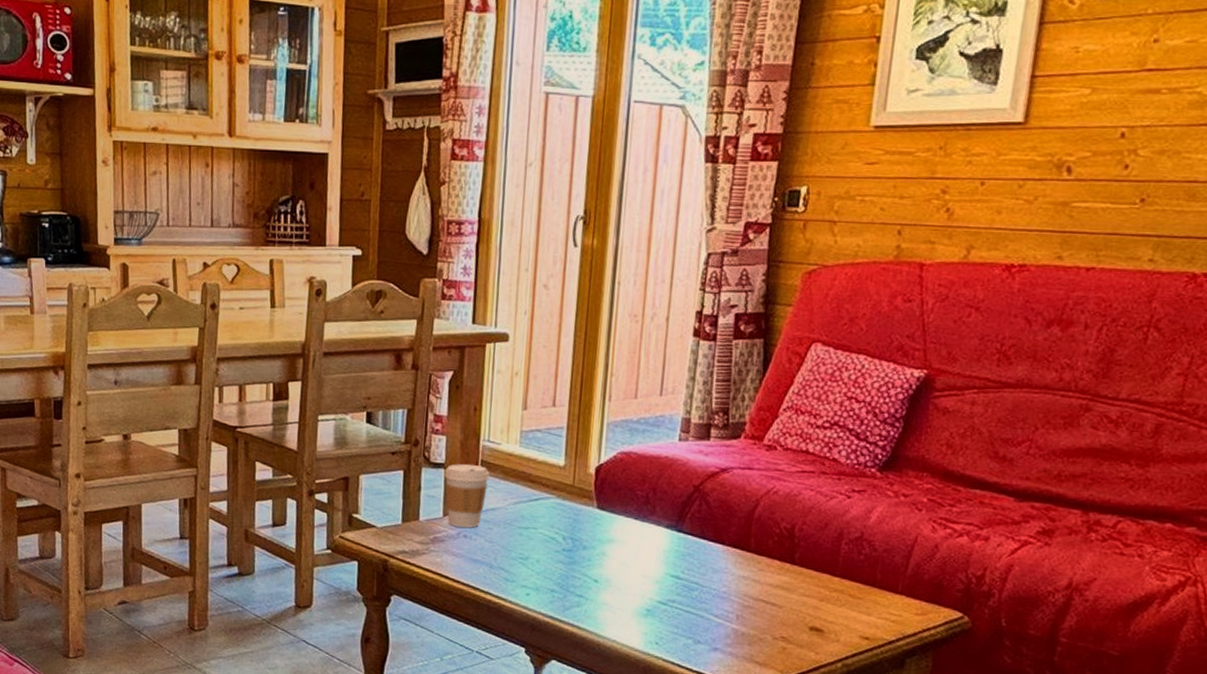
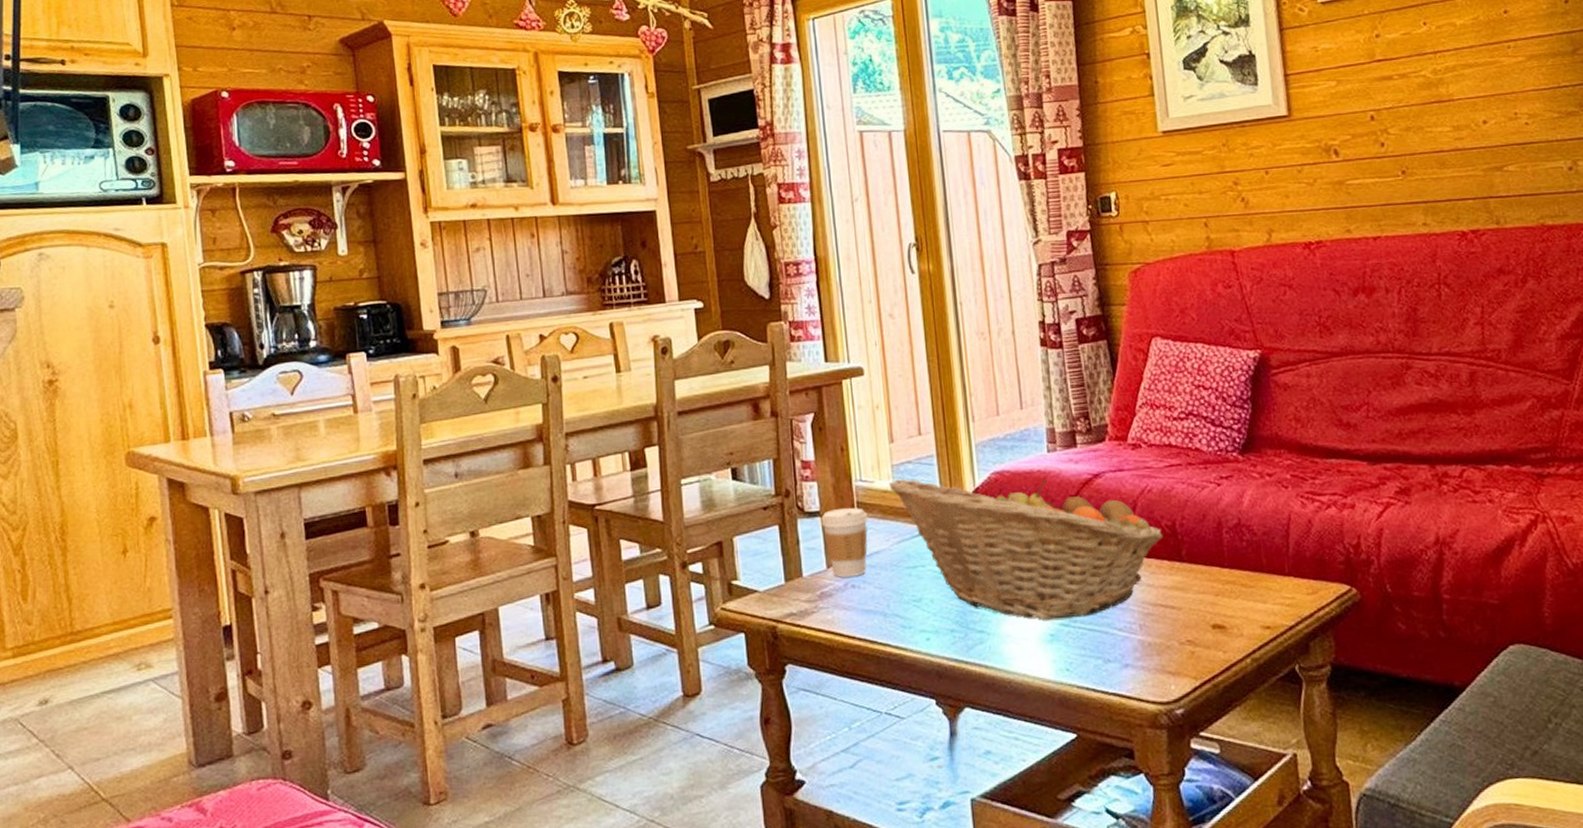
fruit basket: none [515,445,780,599] -> present [889,478,1163,620]

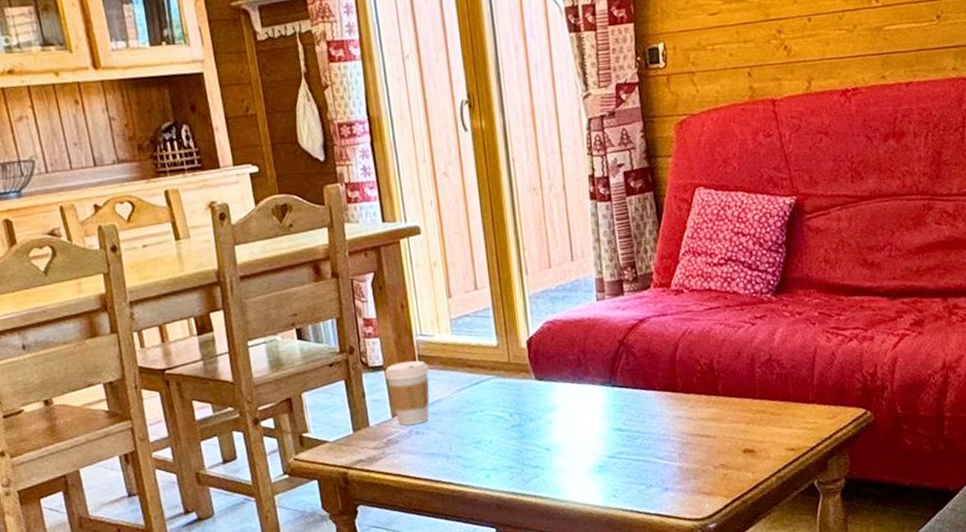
fruit basket: present [889,478,1163,620] -> none [448,325,702,454]

